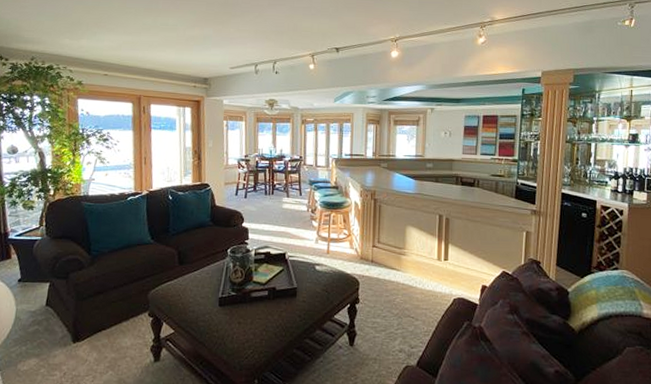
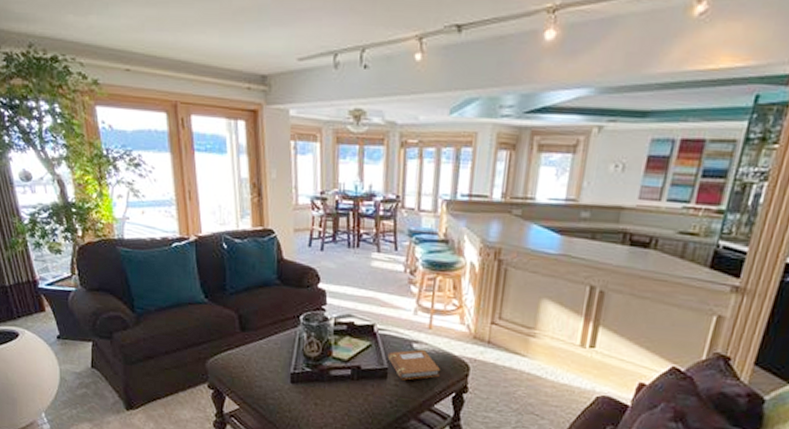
notebook: none [296,270,338,297] -> present [387,349,441,381]

